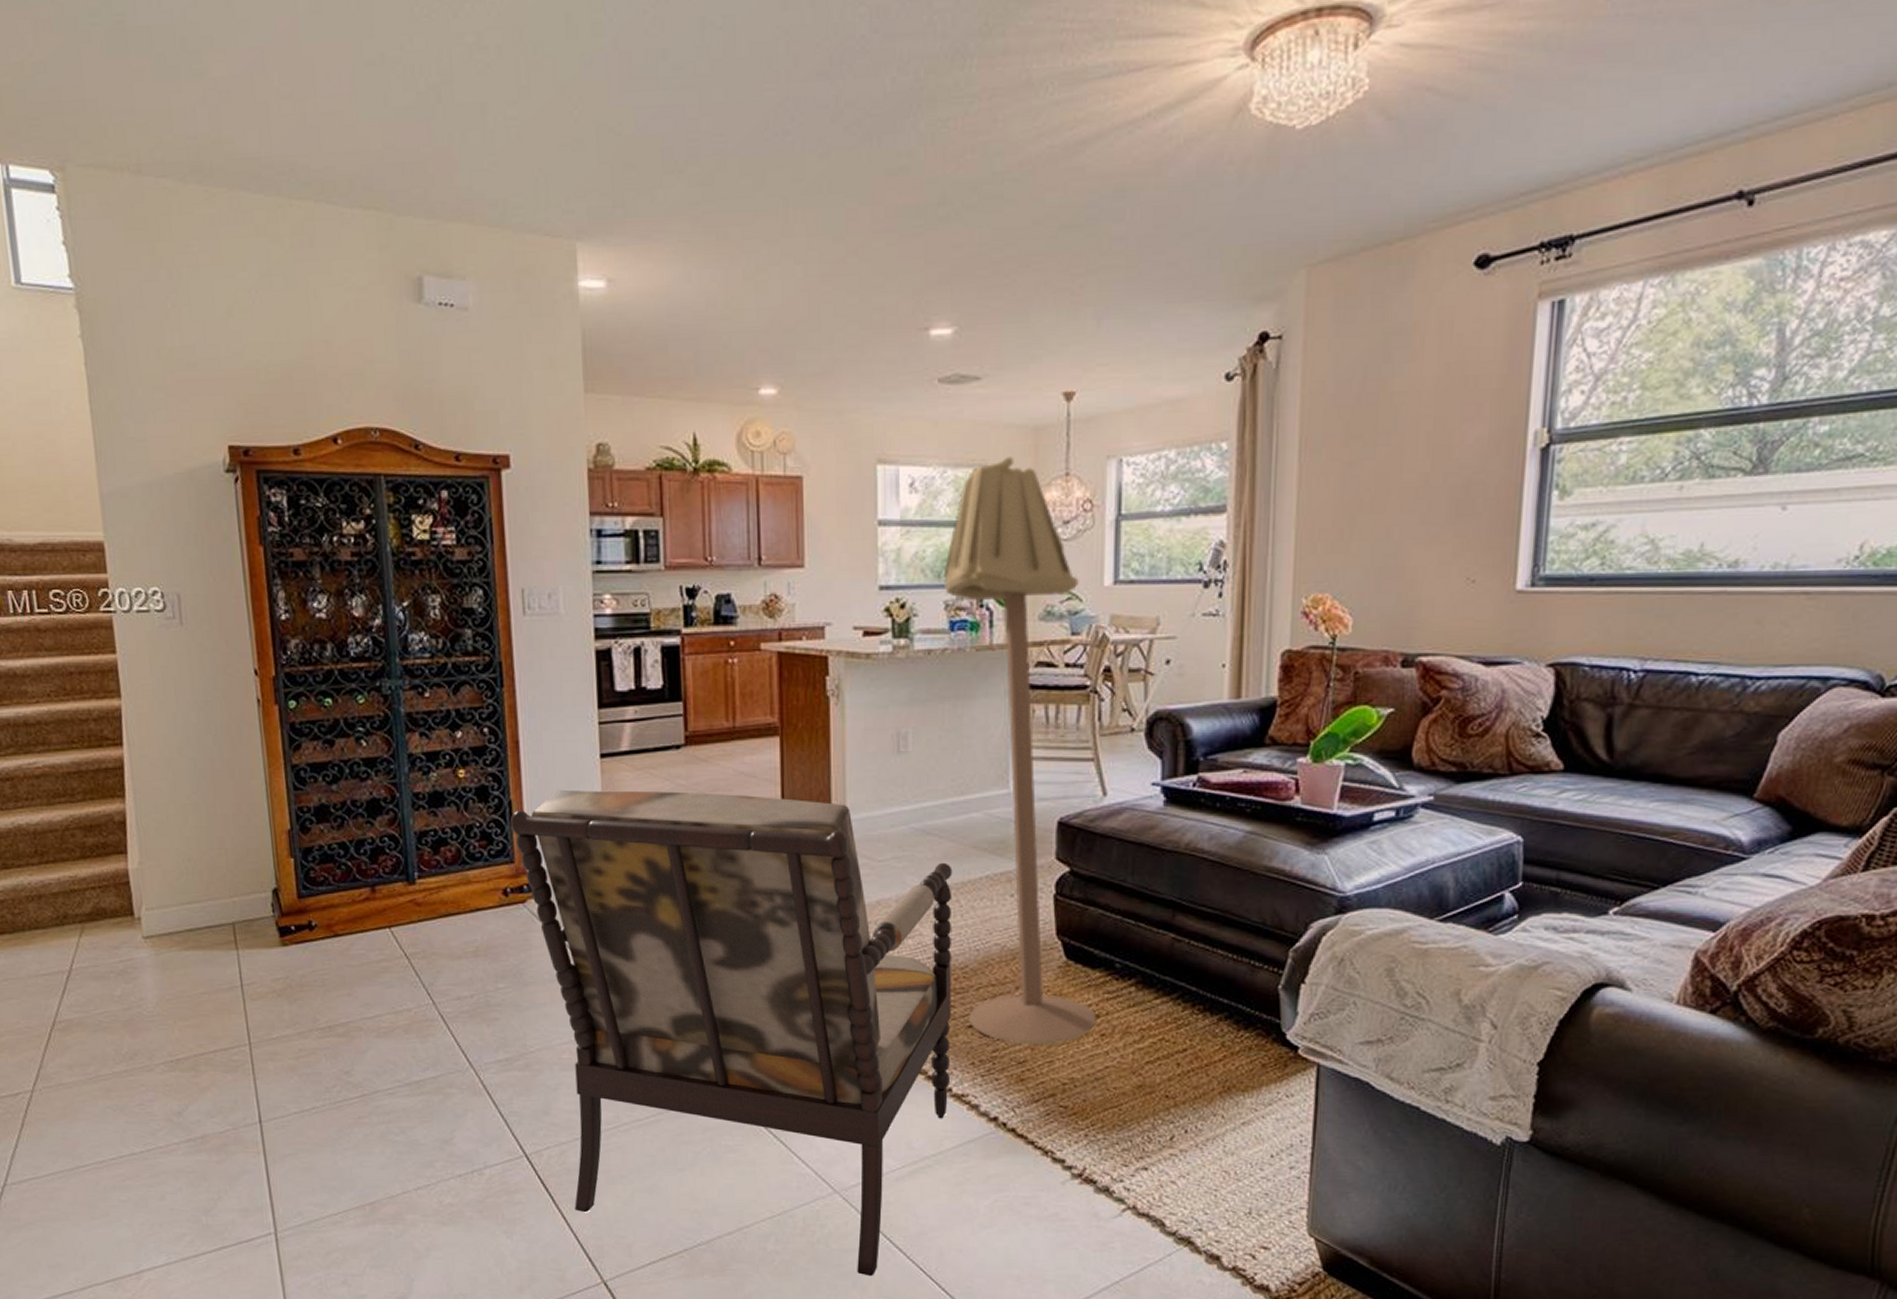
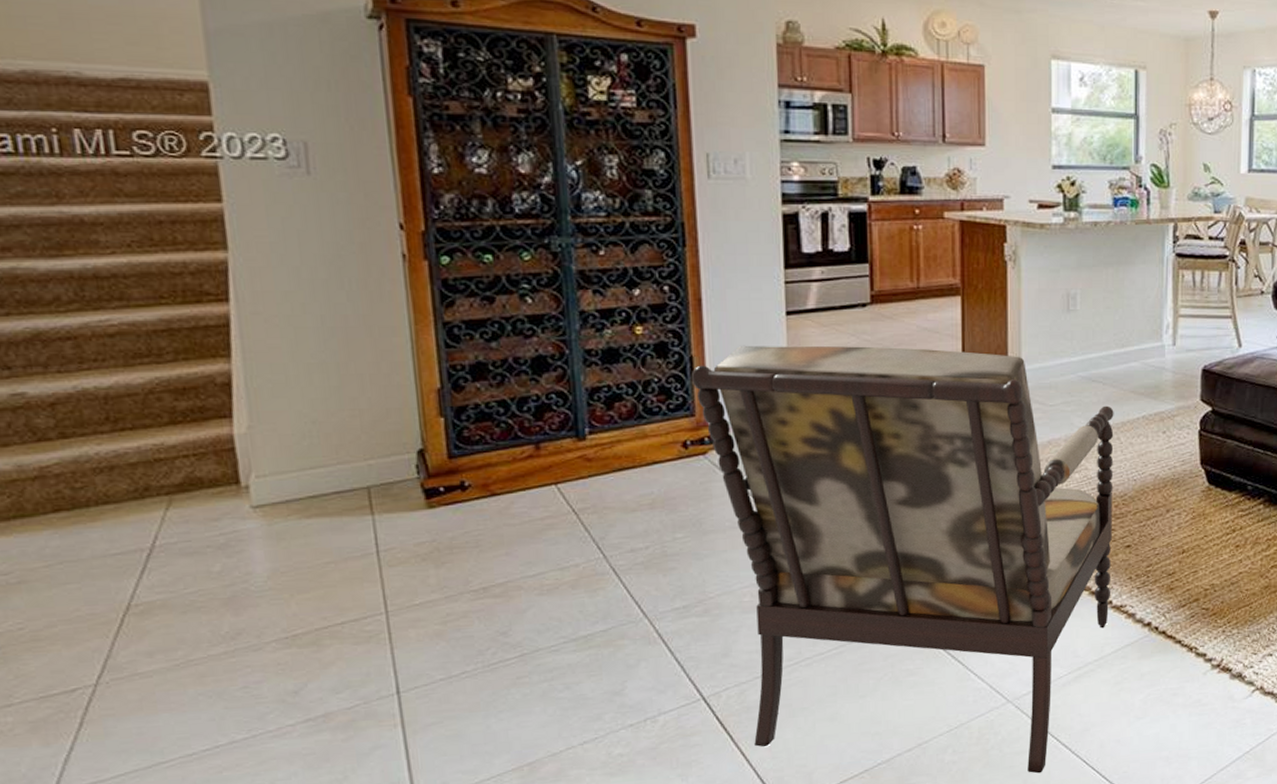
floor lamp: present [943,457,1097,1045] -> none [1108,61,1233,559]

